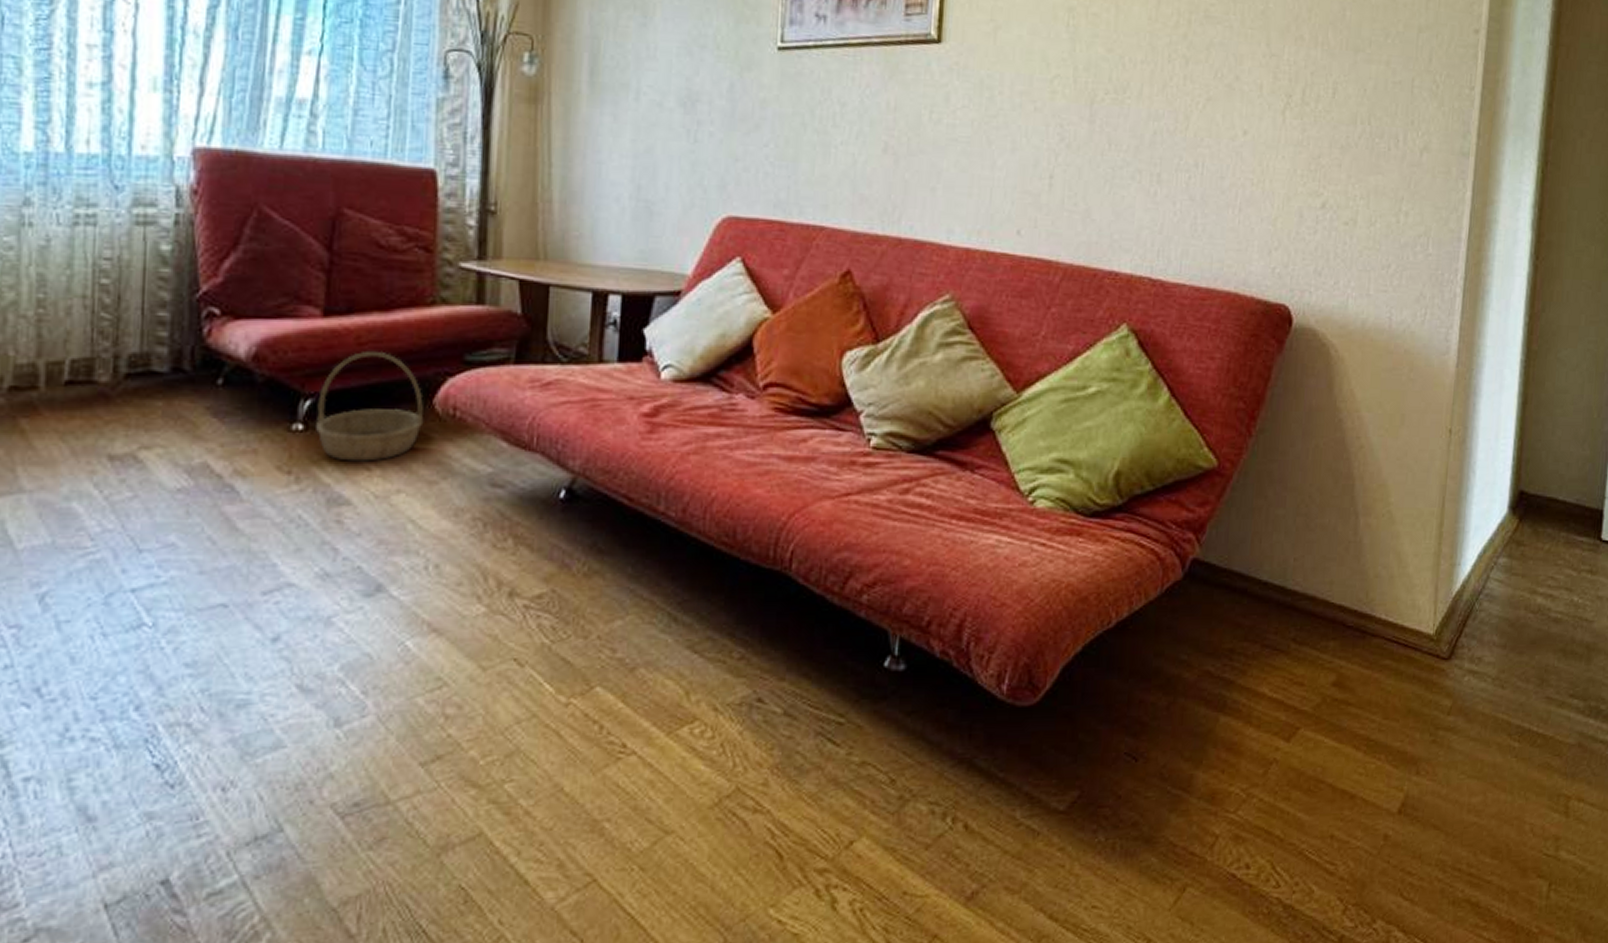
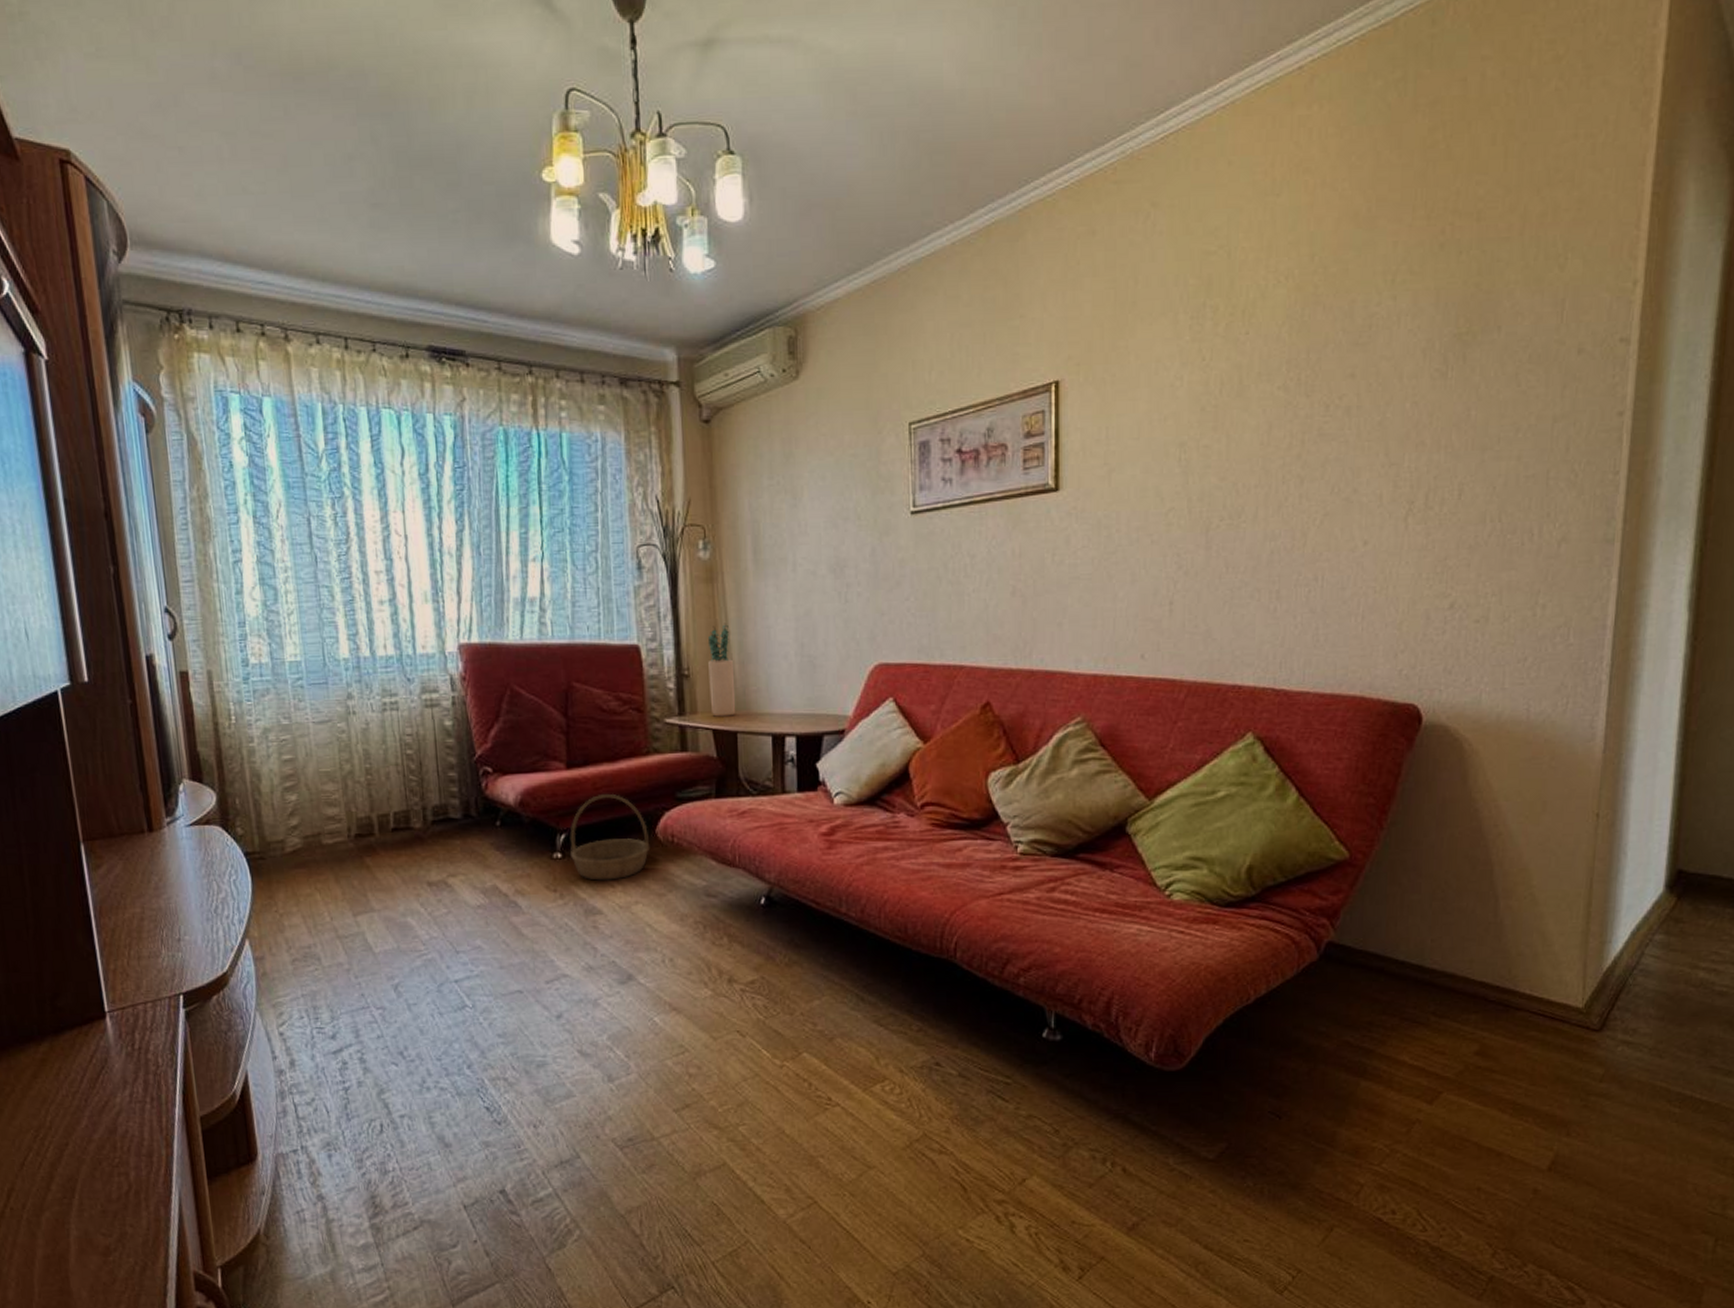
vase: none [519,152,553,265] -> present [708,623,736,717]

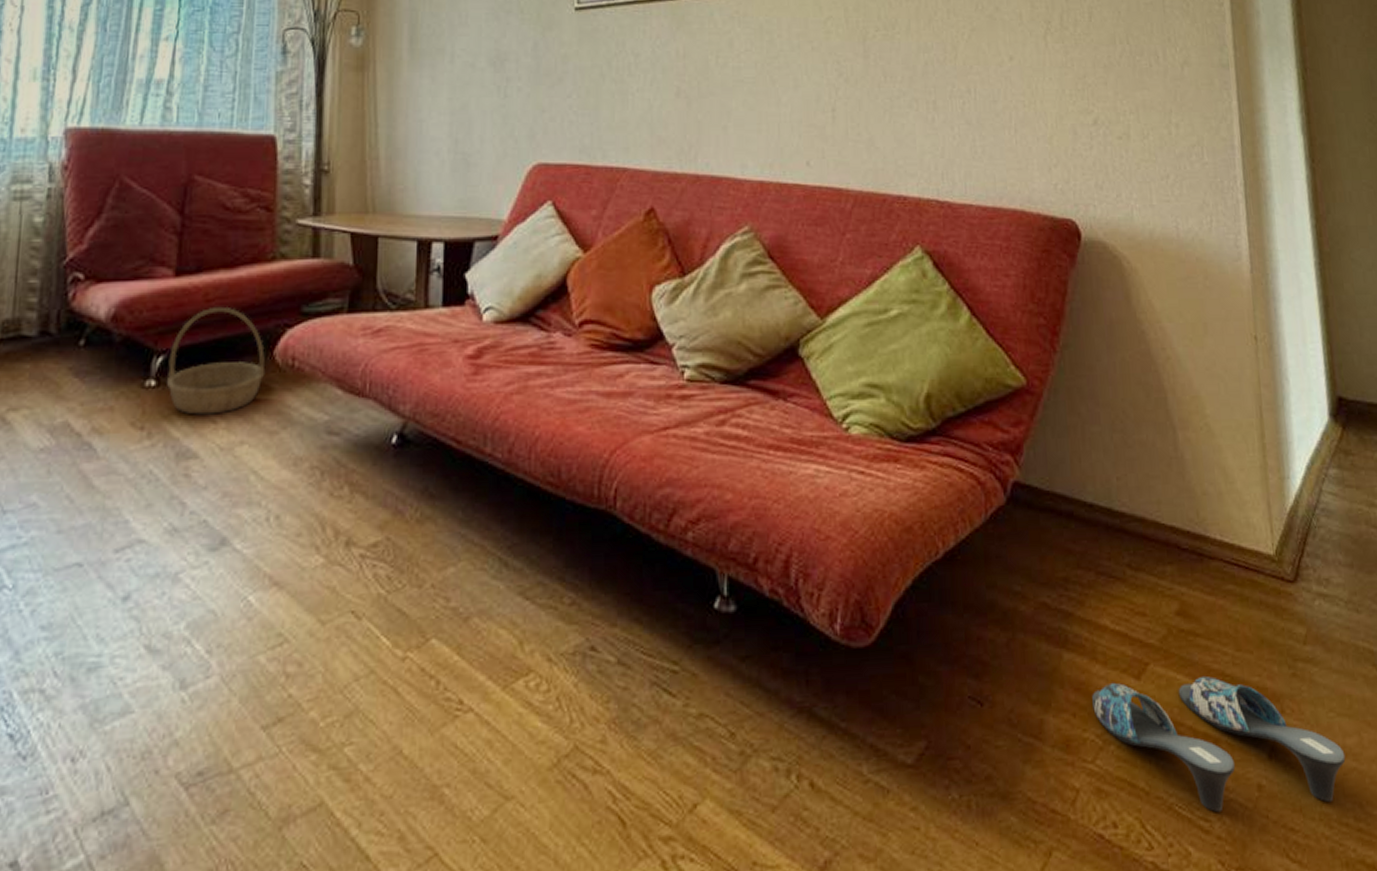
vase: present [708,623,736,717] -> none [350,114,380,218]
slippers: none [1384,1103,1625,1208] -> present [1092,675,1346,813]

